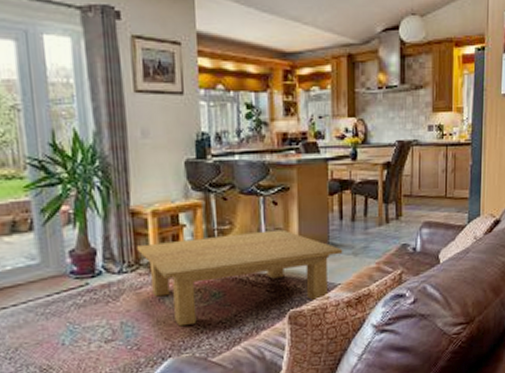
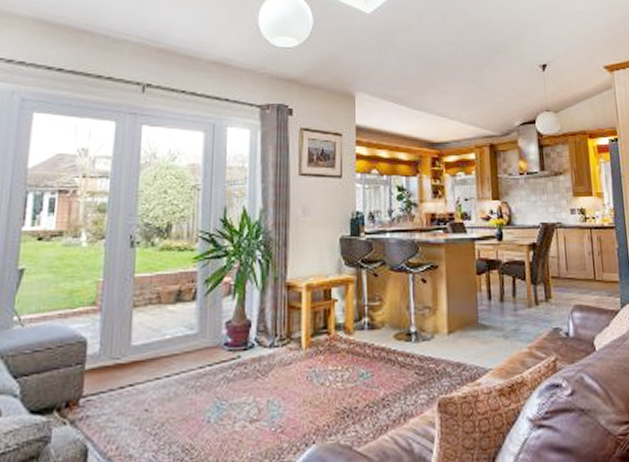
coffee table: present [136,229,343,327] -> none [288,308,493,409]

